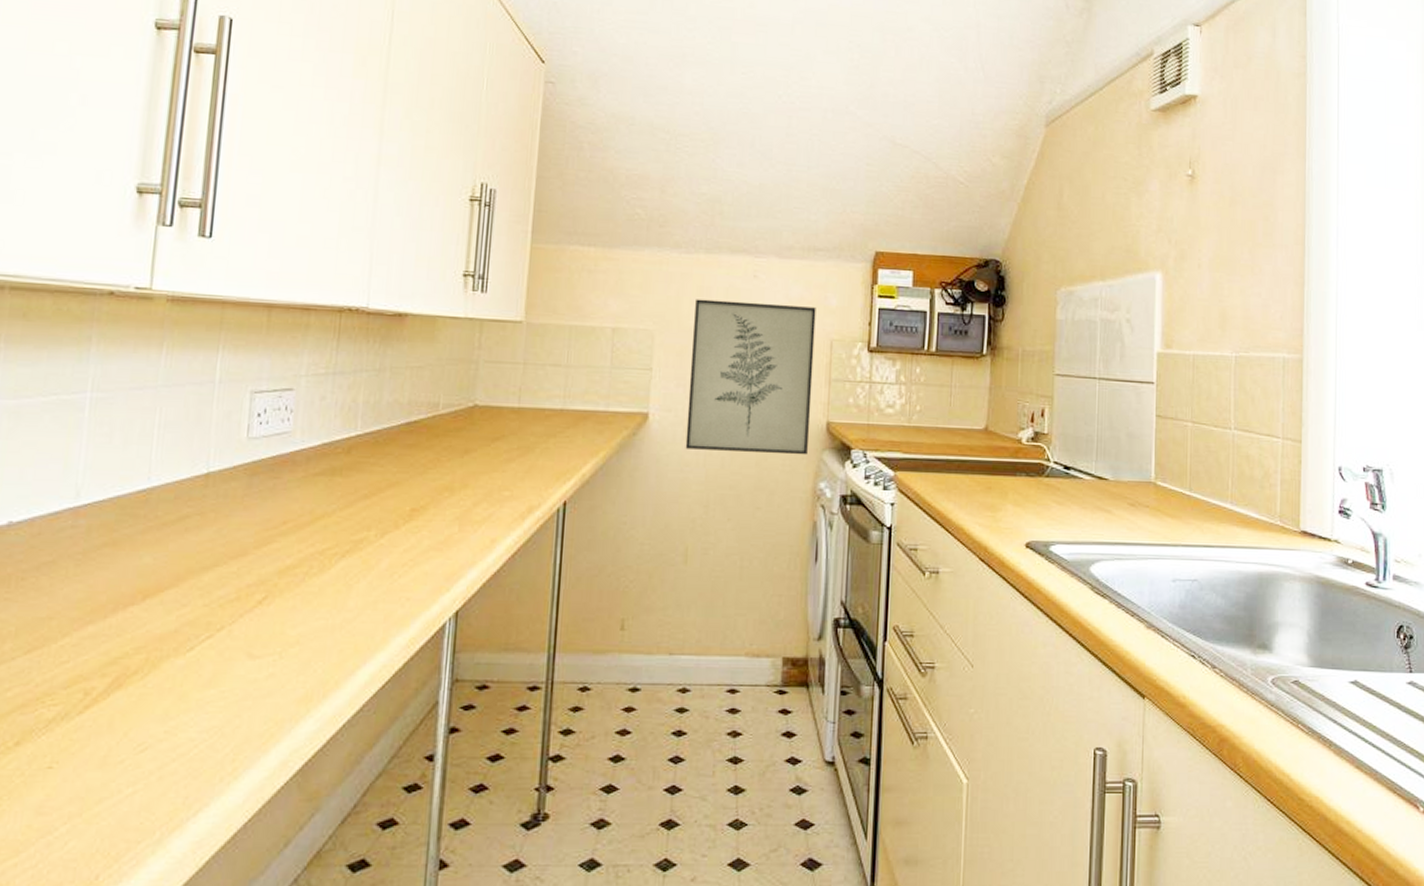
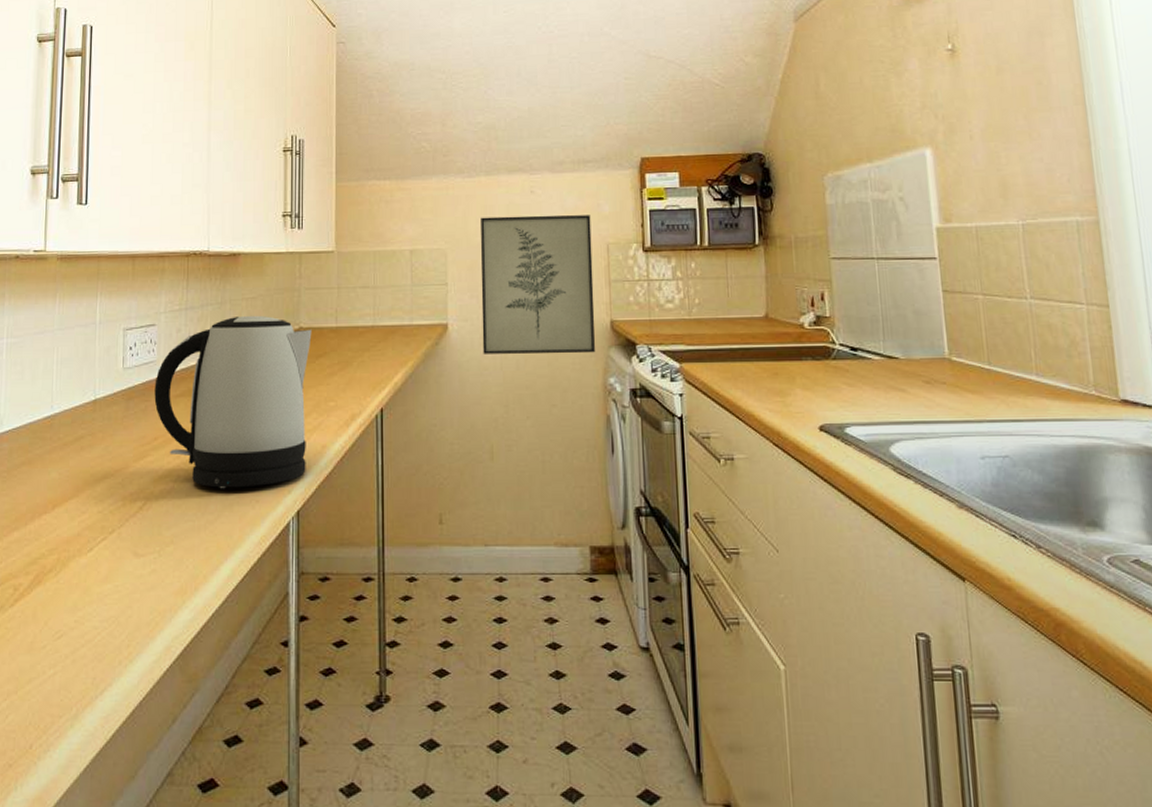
kettle: none [285,386,489,584] -> present [154,315,312,489]

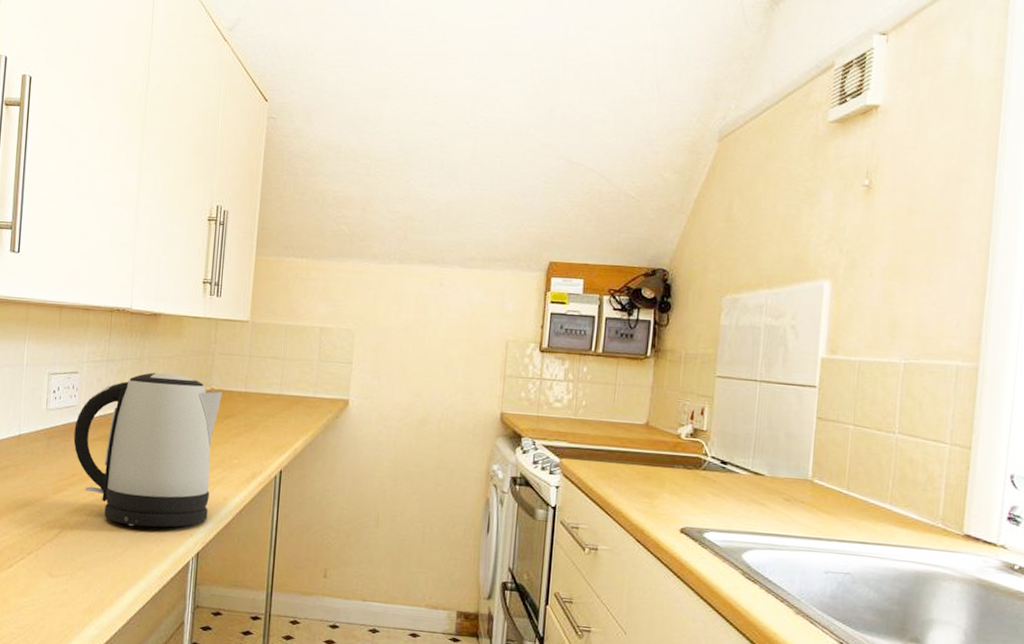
wall art: present [480,215,596,354] -> none [378,303,494,441]

